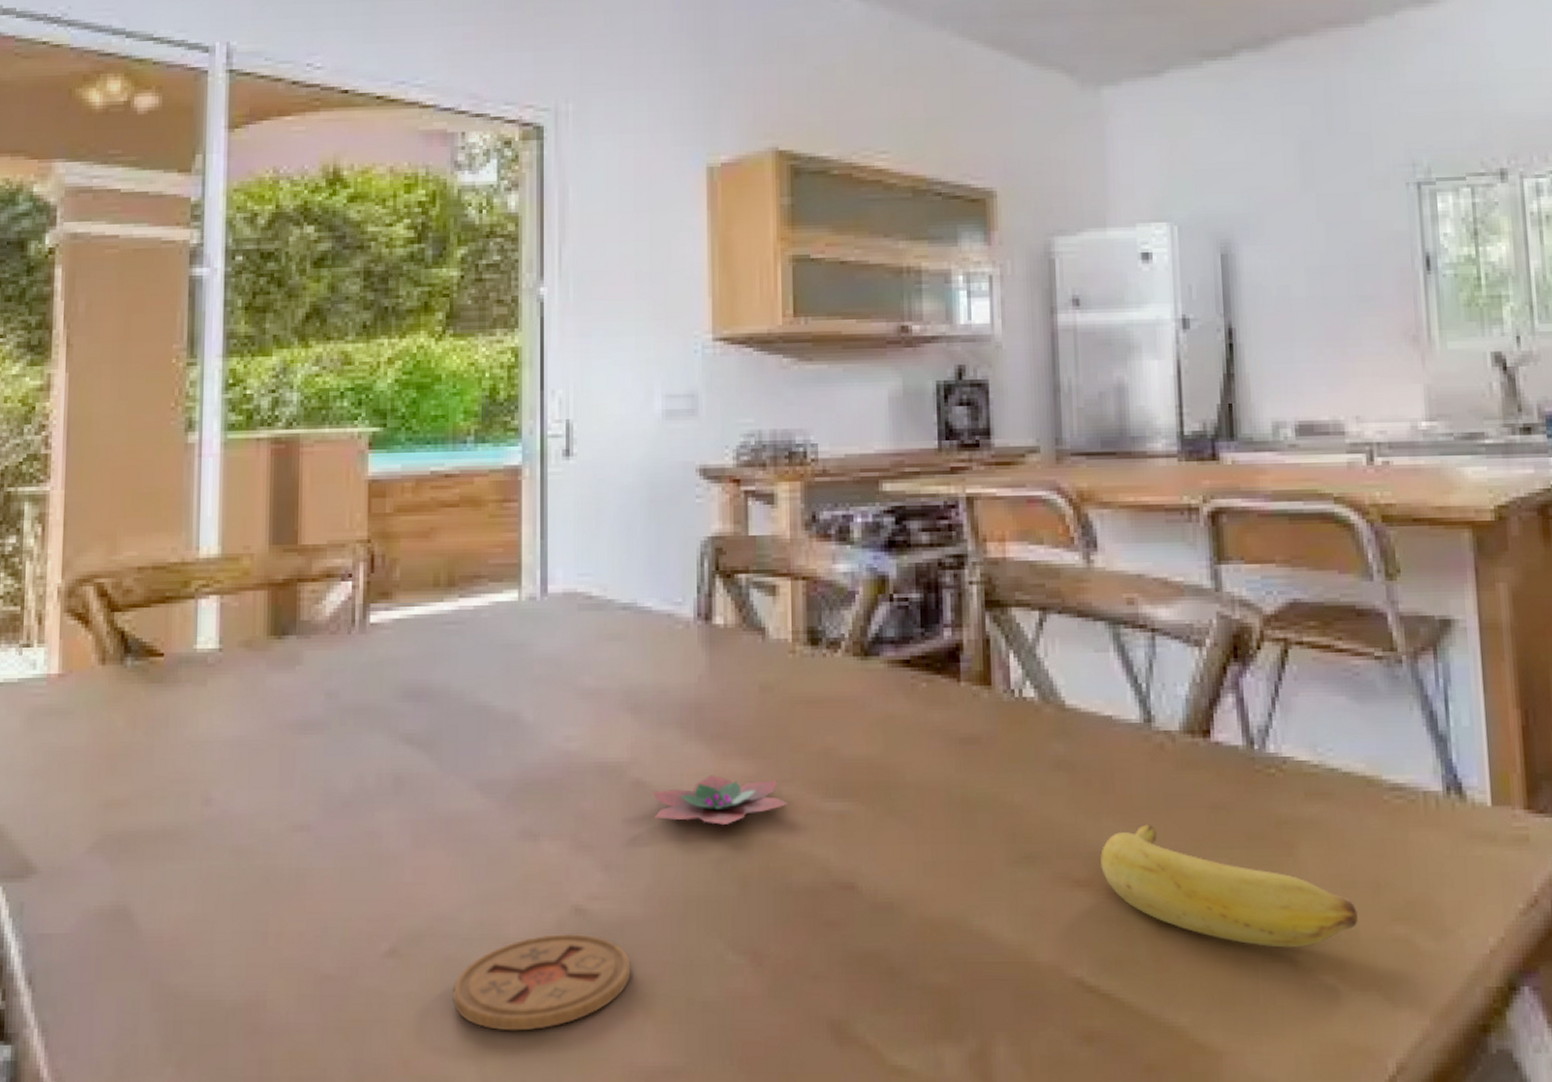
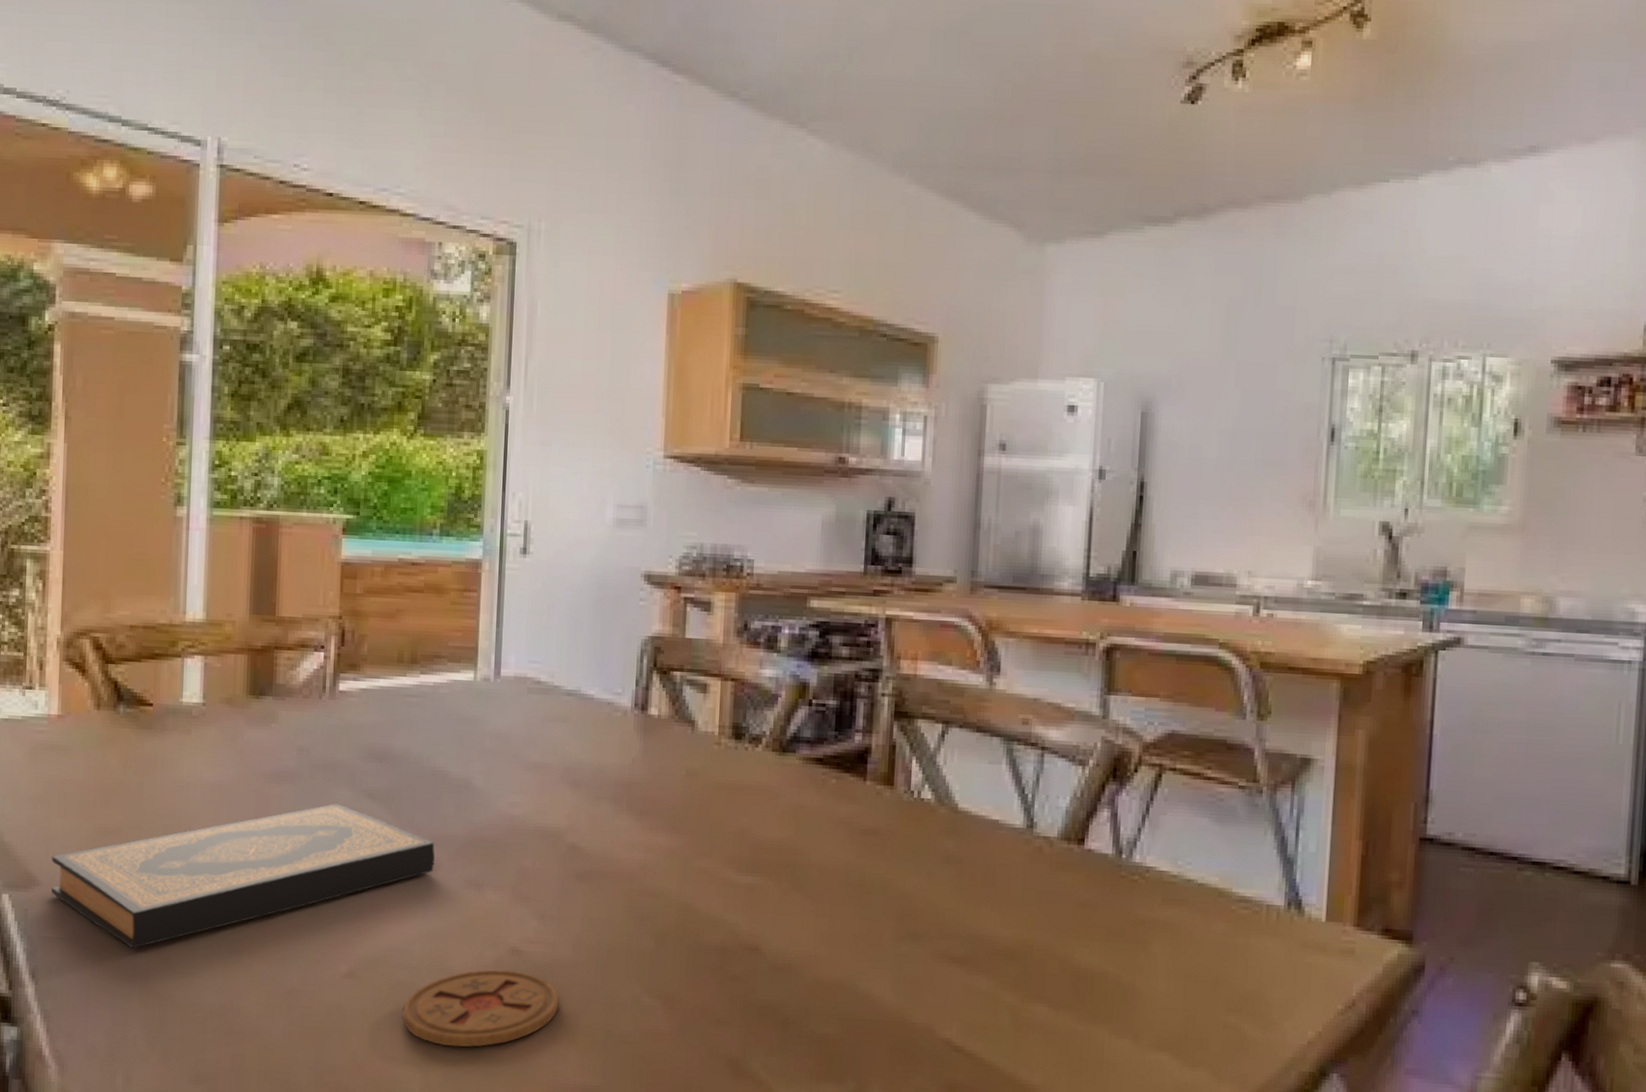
hardback book: none [51,753,483,941] -> present [51,804,435,949]
flower: present [652,775,788,825] -> none [585,845,705,888]
banana: present [1100,824,1358,948] -> none [976,914,1196,1028]

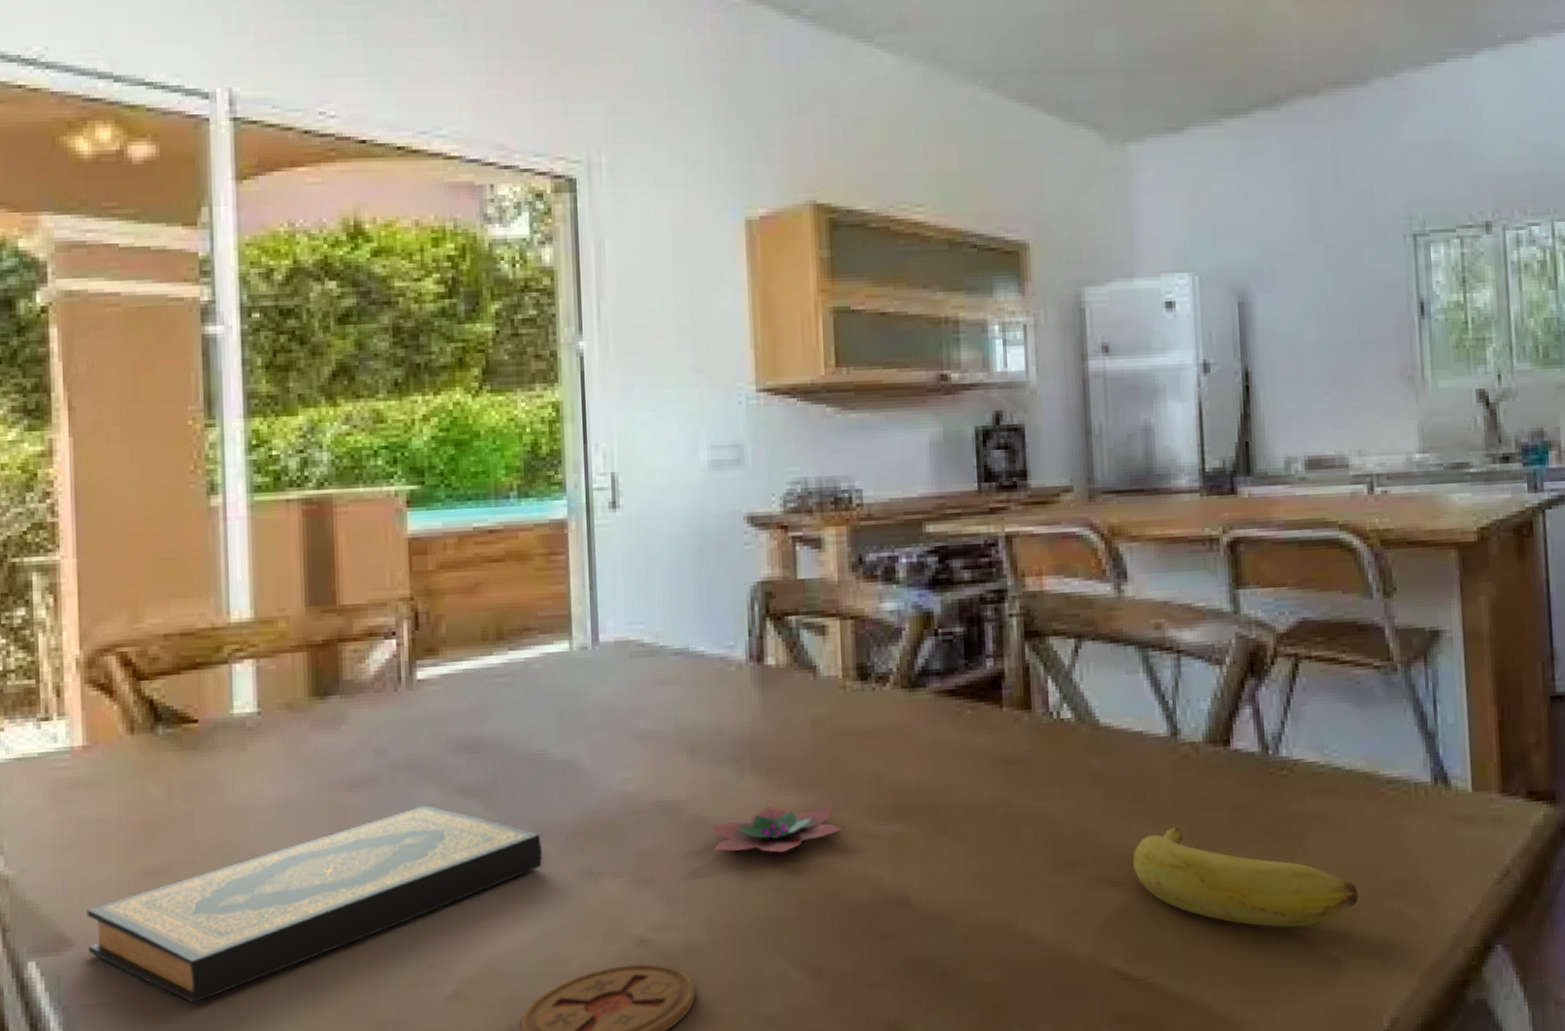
flower: none [585,845,705,888] -> present [710,807,843,853]
banana: none [976,914,1196,1028] -> present [1133,826,1358,928]

